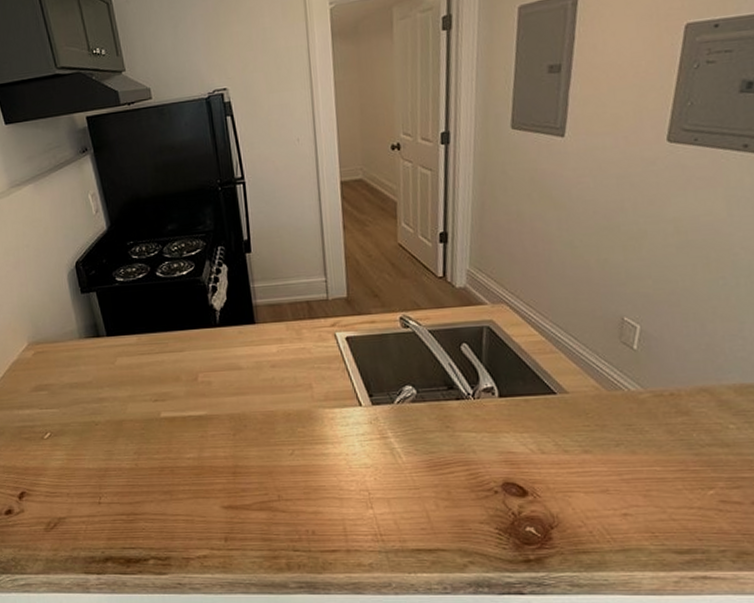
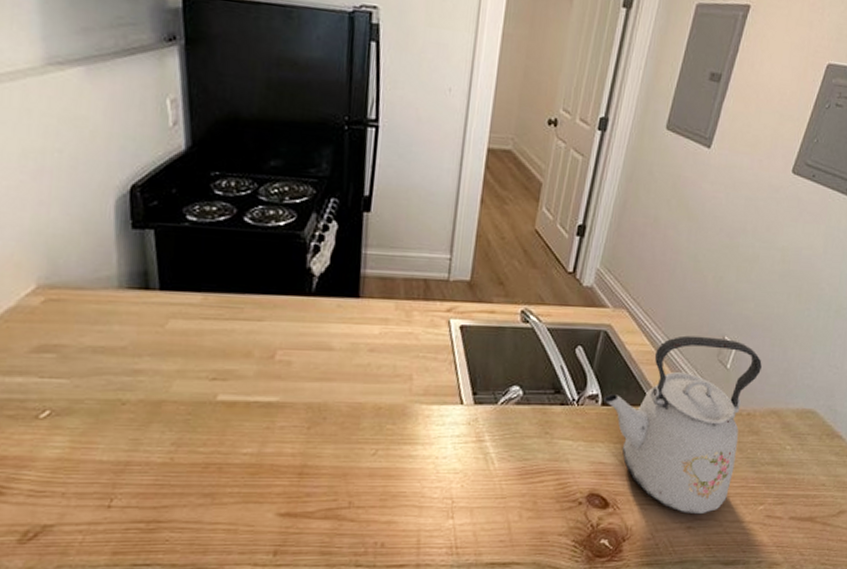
kettle: none [499,320,677,501] -> present [602,335,762,515]

